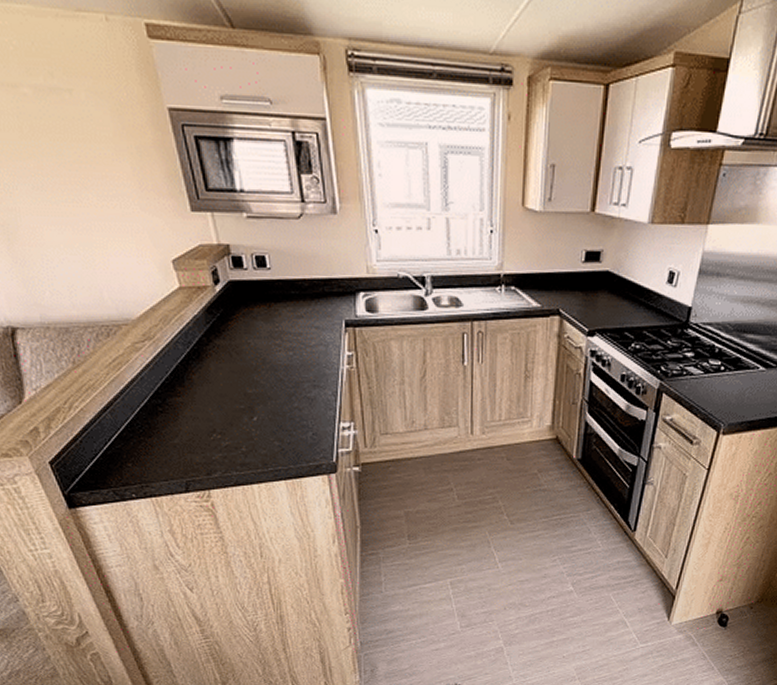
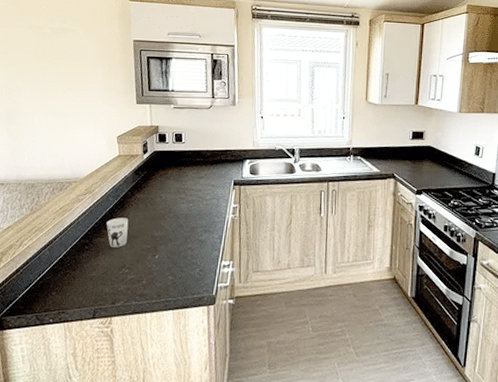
cup: none [181,371,212,408] -> present [106,217,129,247]

